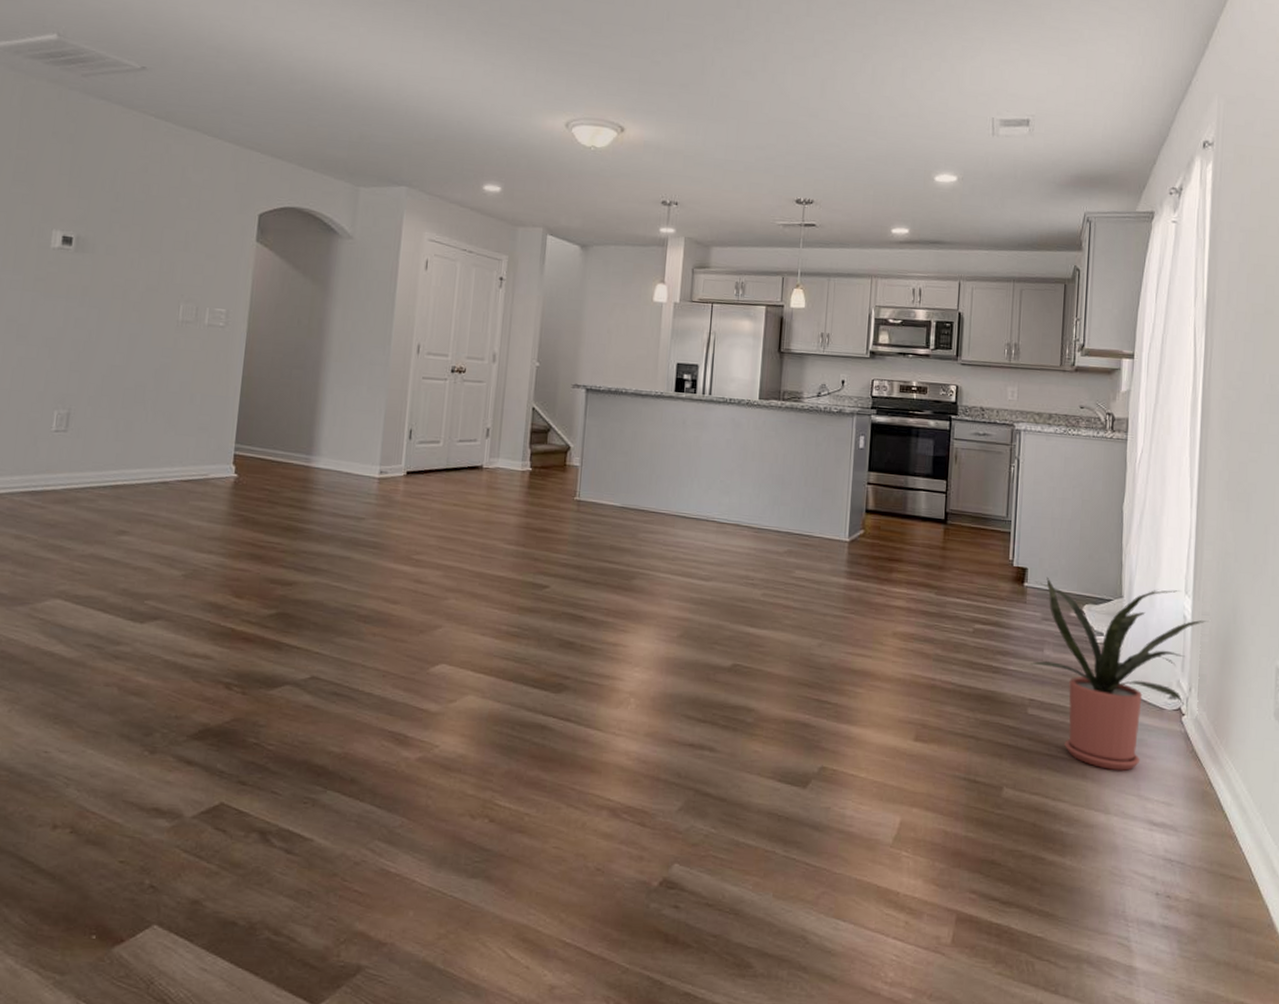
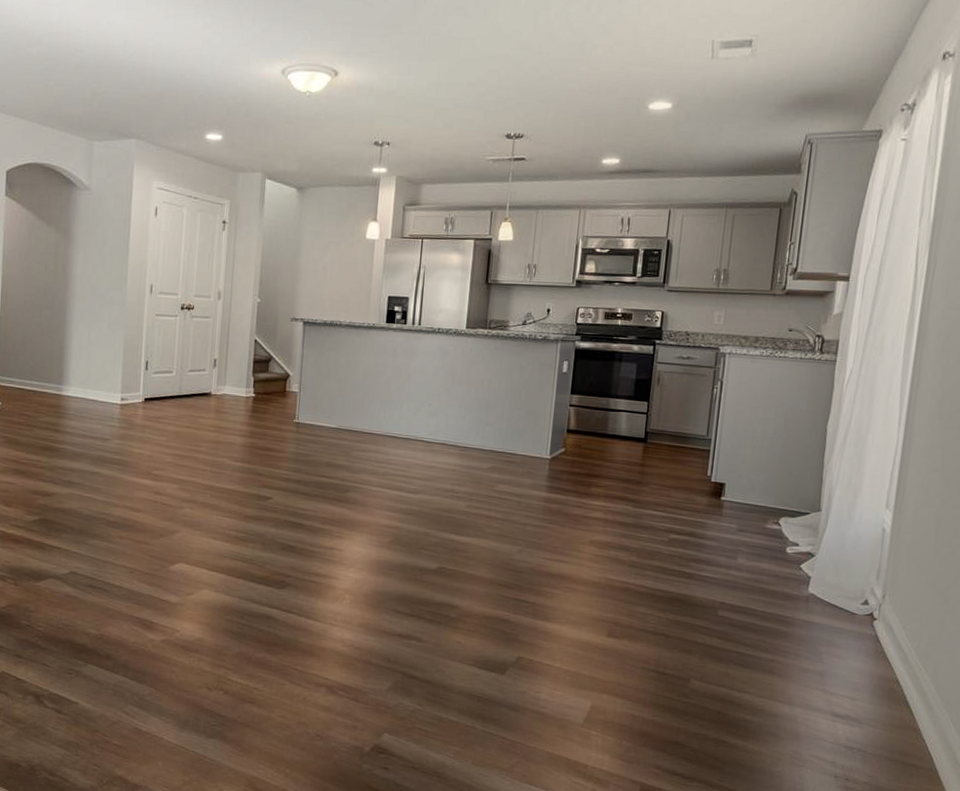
house plant: present [1029,576,1208,772] -> none [722,491,908,669]

